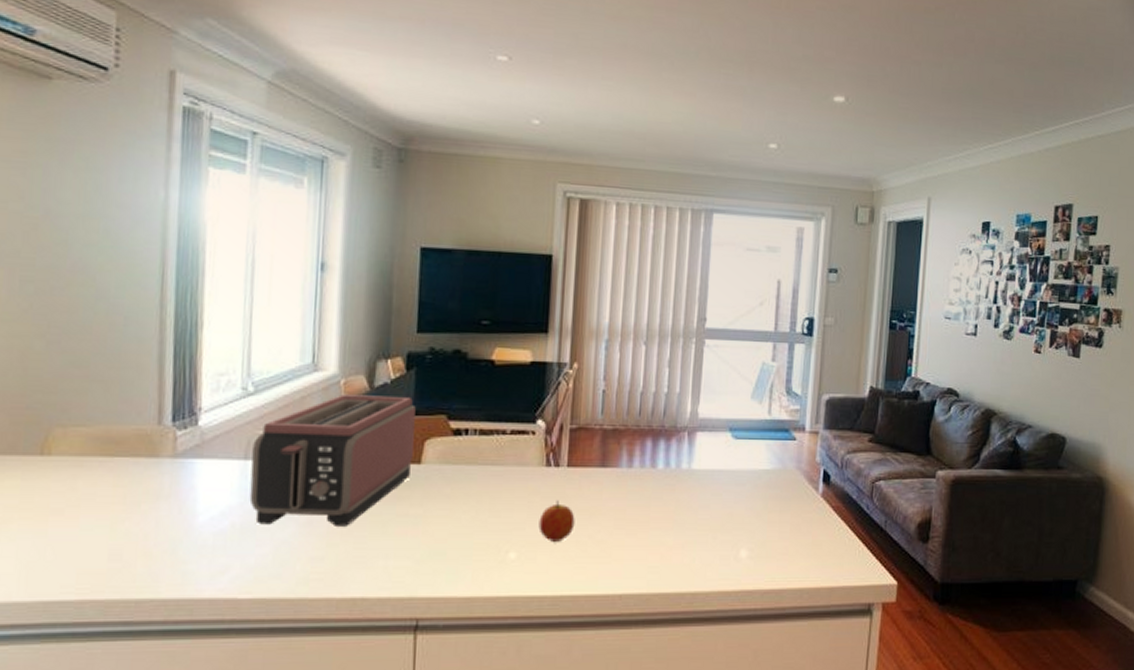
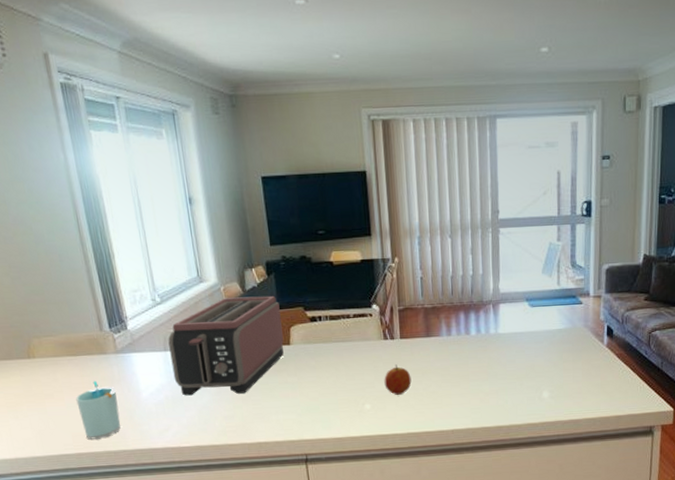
cup: none [96,494,161,582] -> present [76,381,121,440]

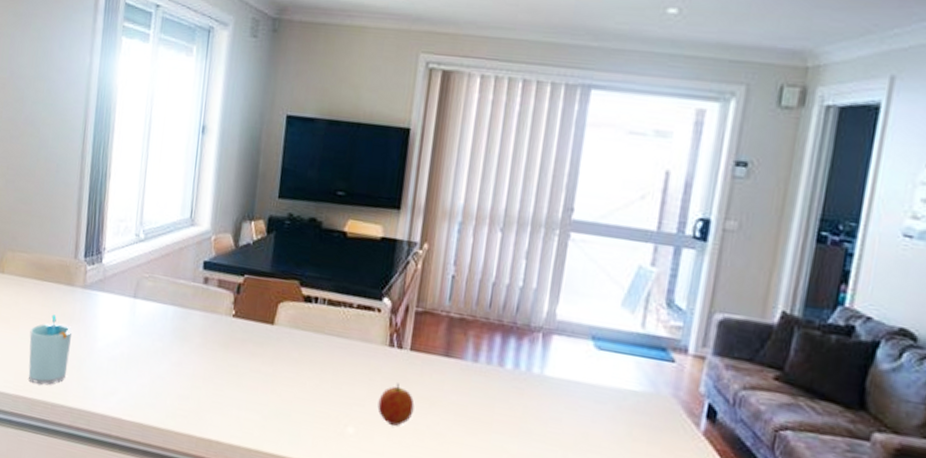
toaster: present [168,295,284,396] -> none [135,250,273,372]

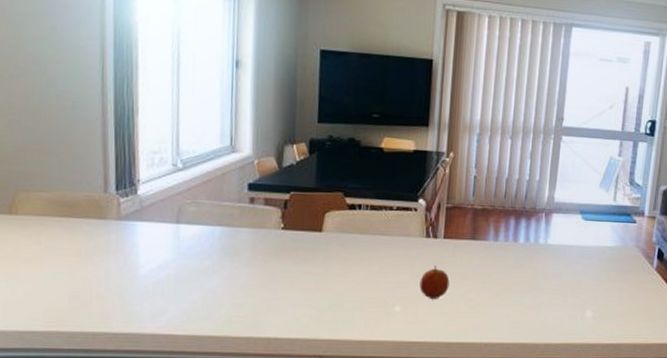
cup: present [28,314,73,385] -> none [58,249,110,318]

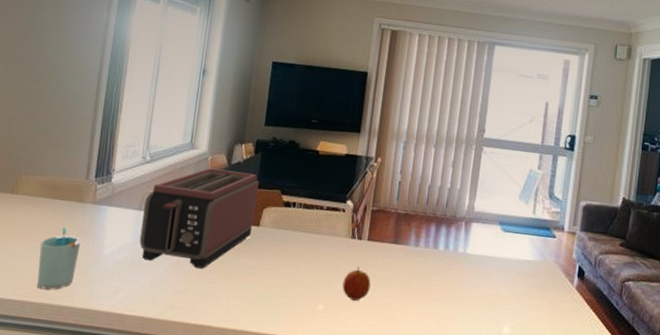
cup: none [58,249,110,318] -> present [37,228,82,291]
toaster: none [181,173,317,280] -> present [139,168,259,269]

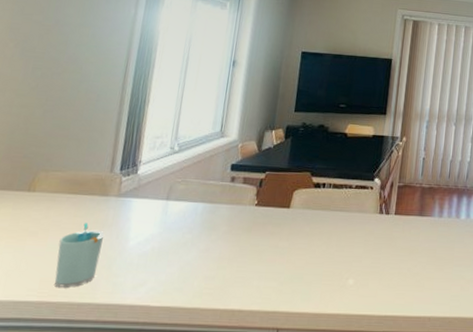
toaster: present [139,168,259,269] -> none [166,155,289,254]
fruit: present [342,267,371,301] -> none [371,240,399,273]

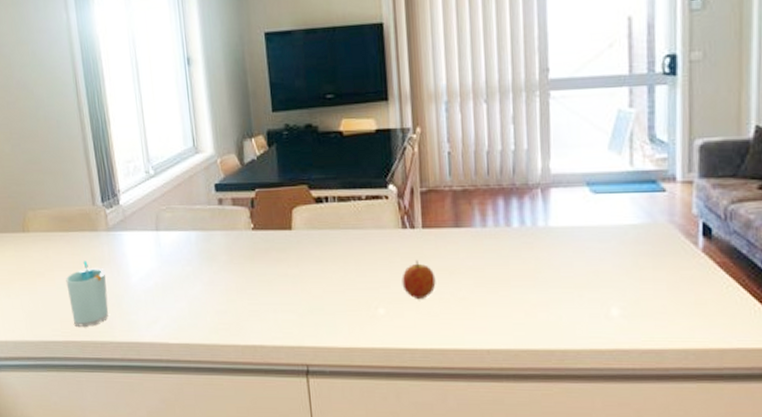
fruit: none [371,240,399,273] -> present [402,260,436,299]

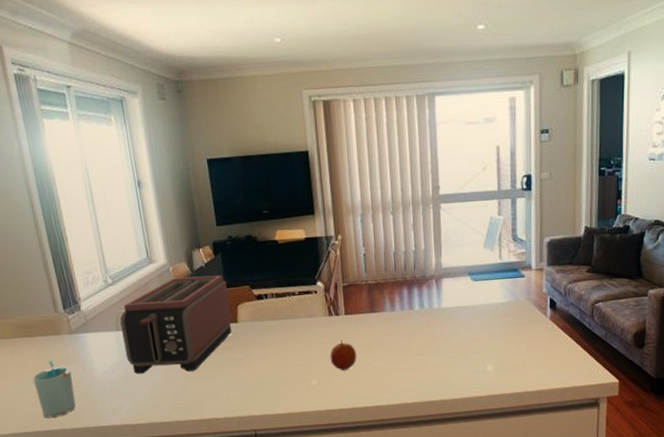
toaster: none [160,170,284,285] -> present [120,274,232,374]

